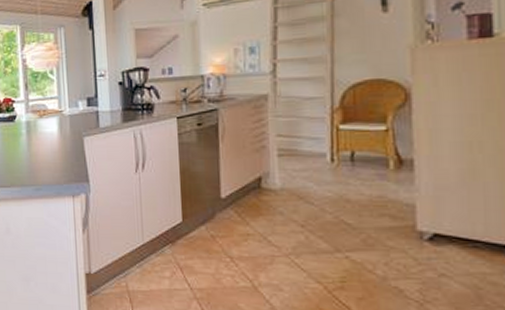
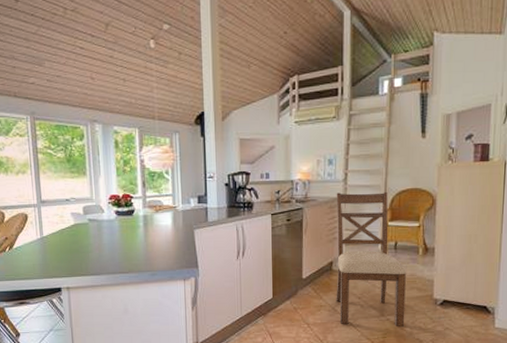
chair: none [262,84,374,268] -> present [336,191,407,326]

